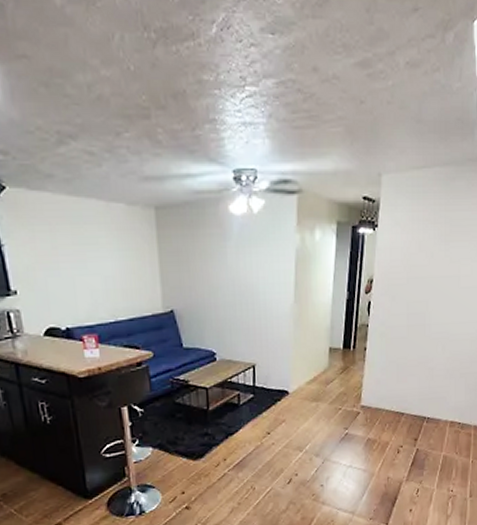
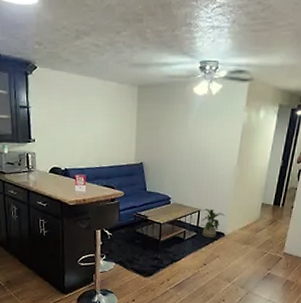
house plant: none [258,361,287,399] -> present [202,208,226,238]

